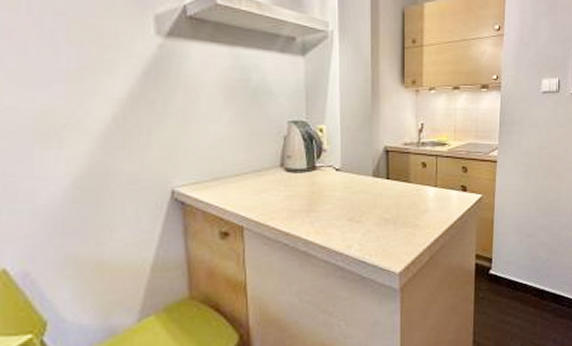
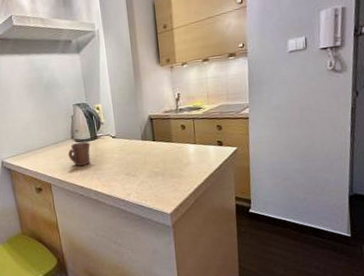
mug: none [273,172,305,205] -> present [68,141,91,167]

